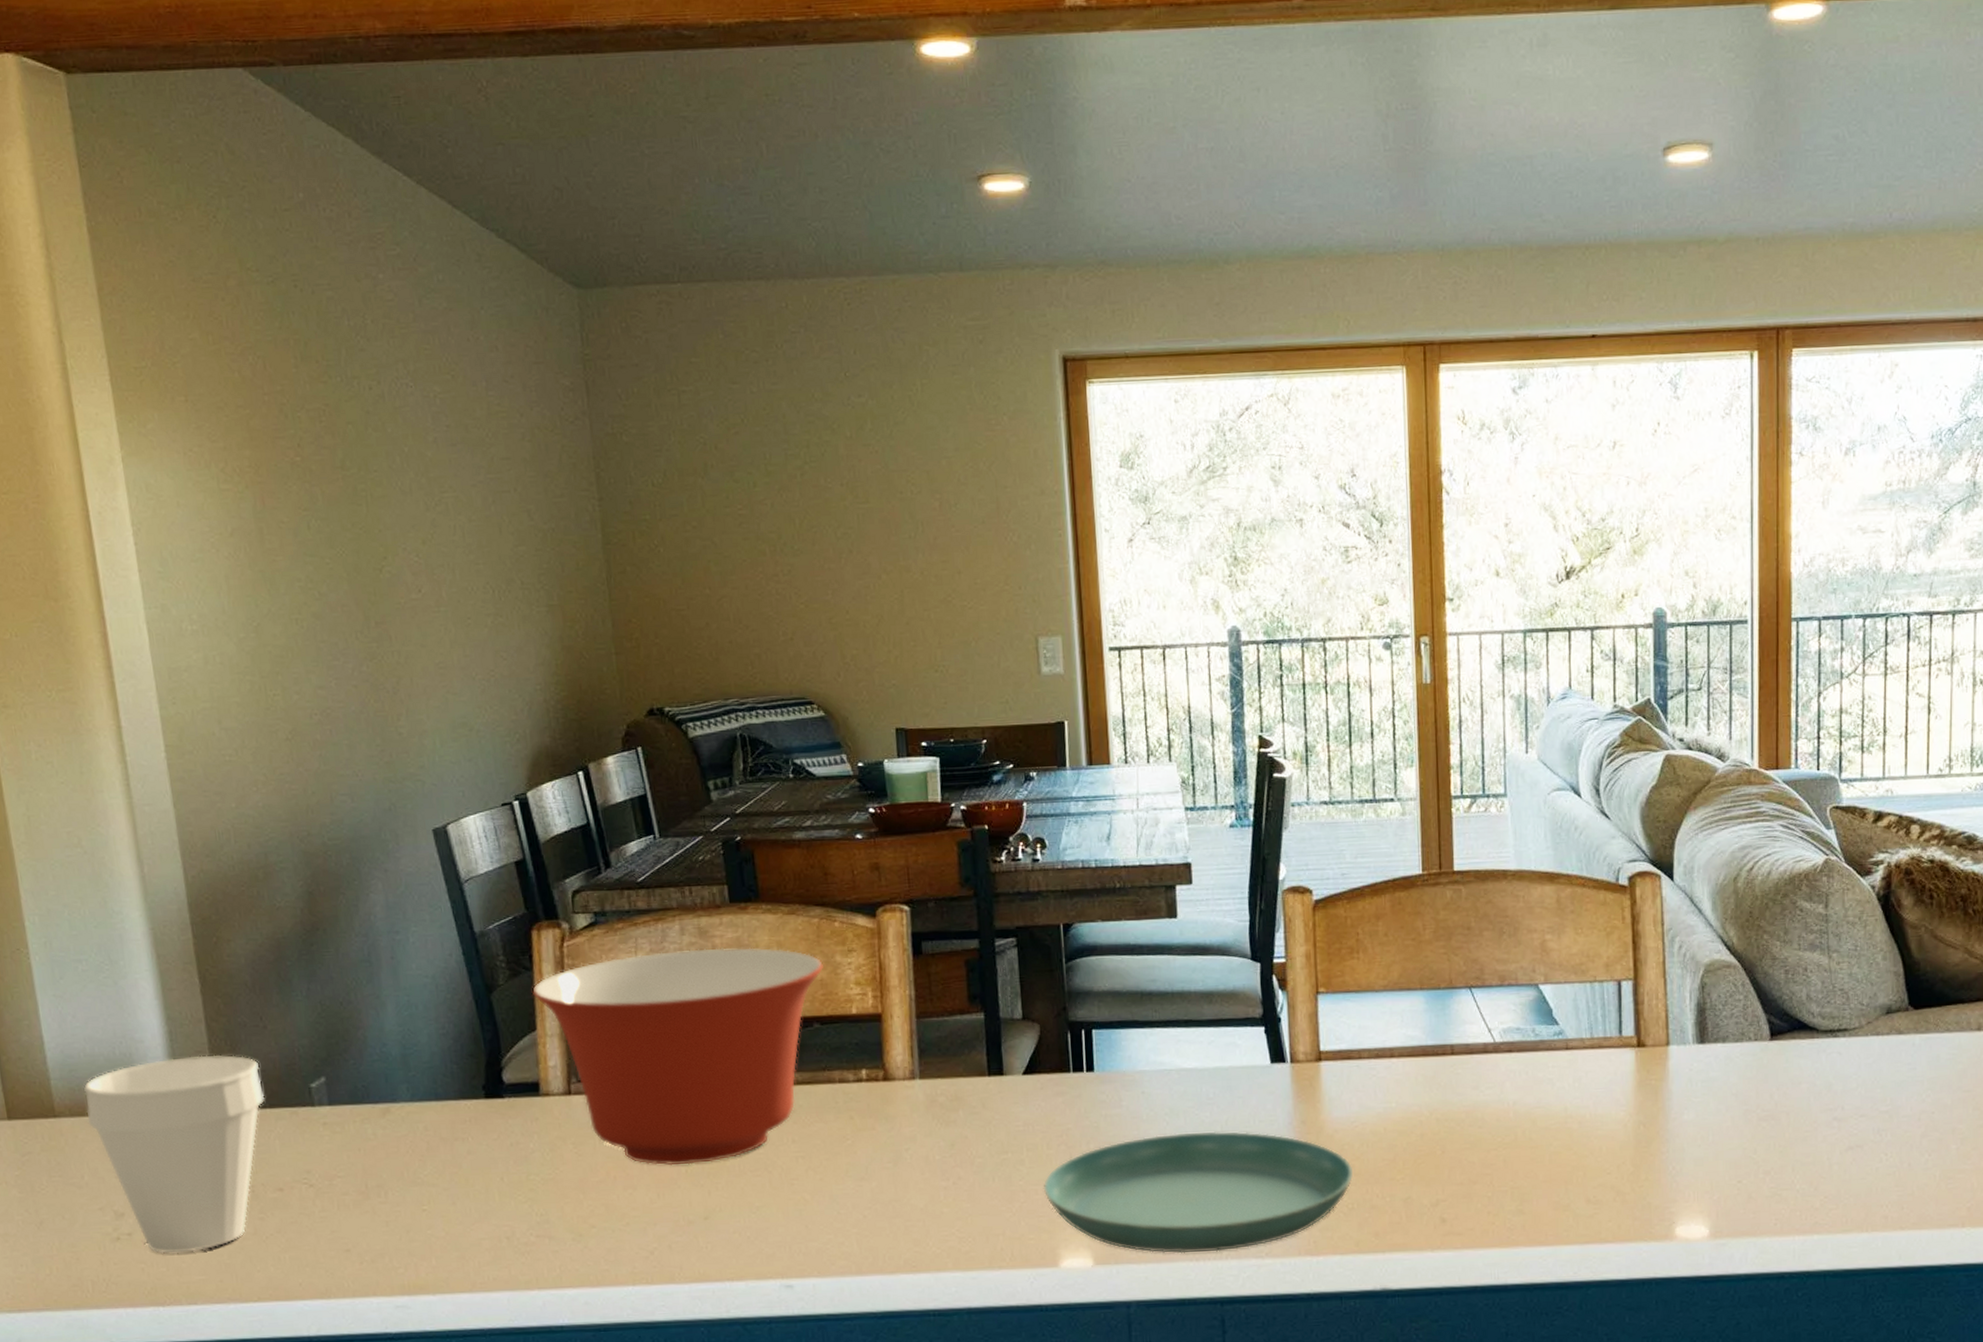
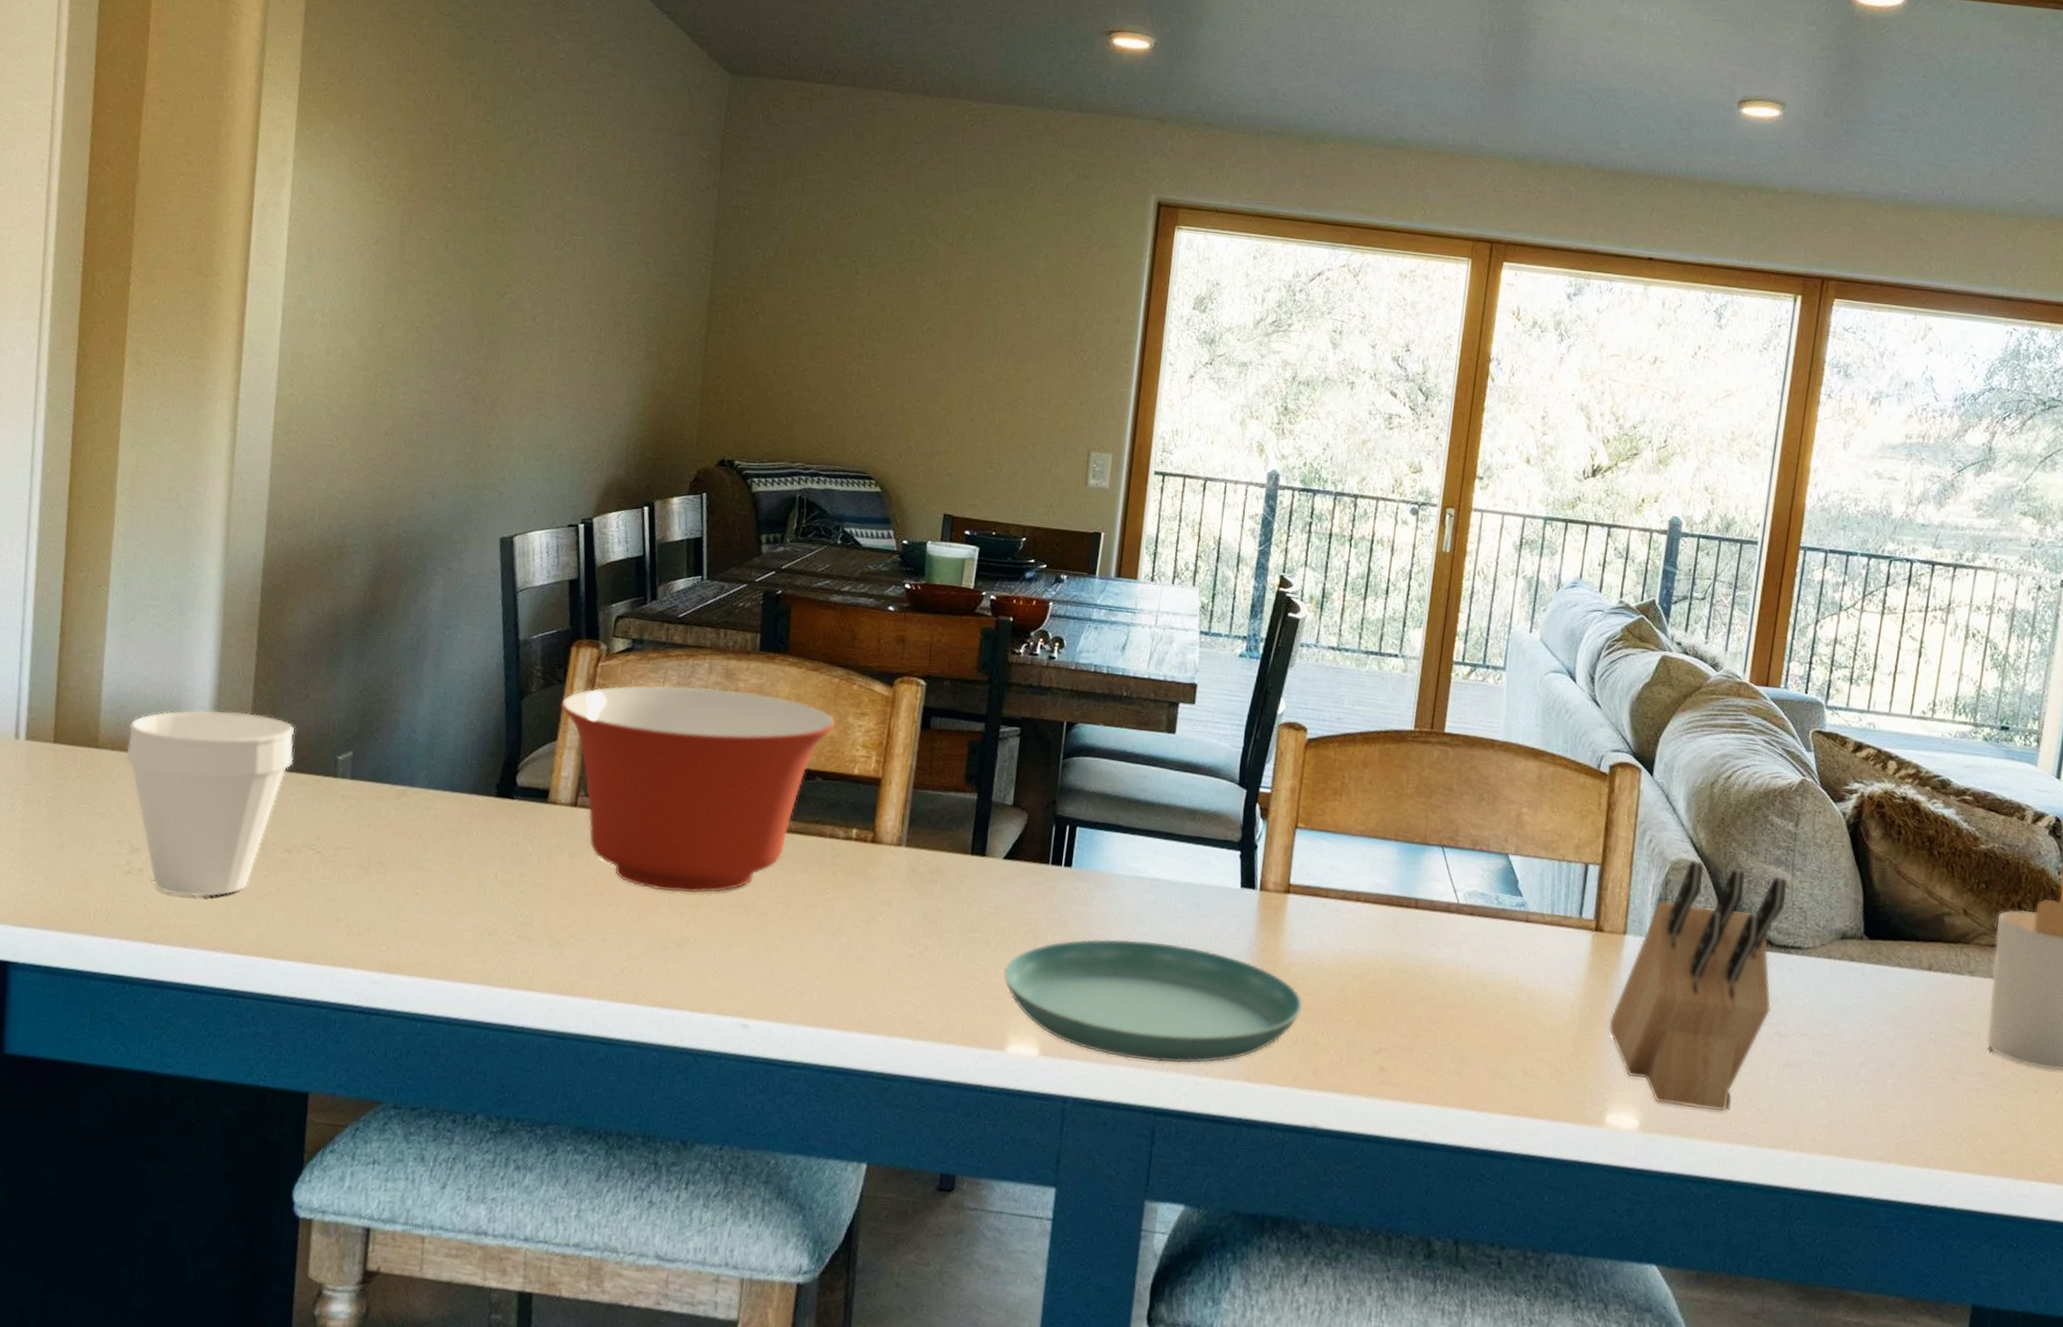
knife block: none [1665,959,1826,1207] -> present [1608,860,1788,1111]

